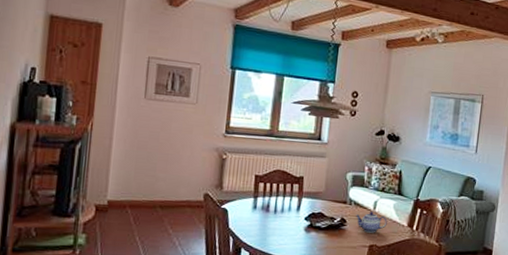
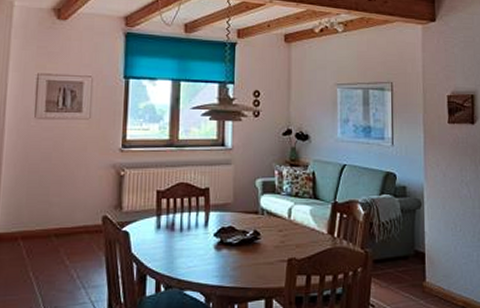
teapot: present [355,211,387,233] -> none [269,219,305,245]

